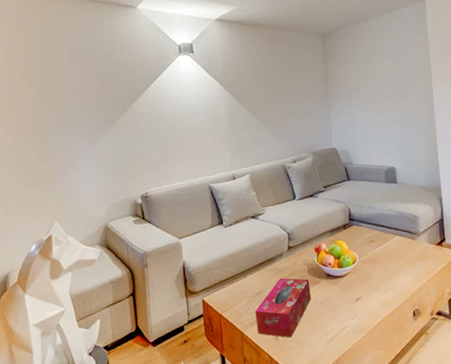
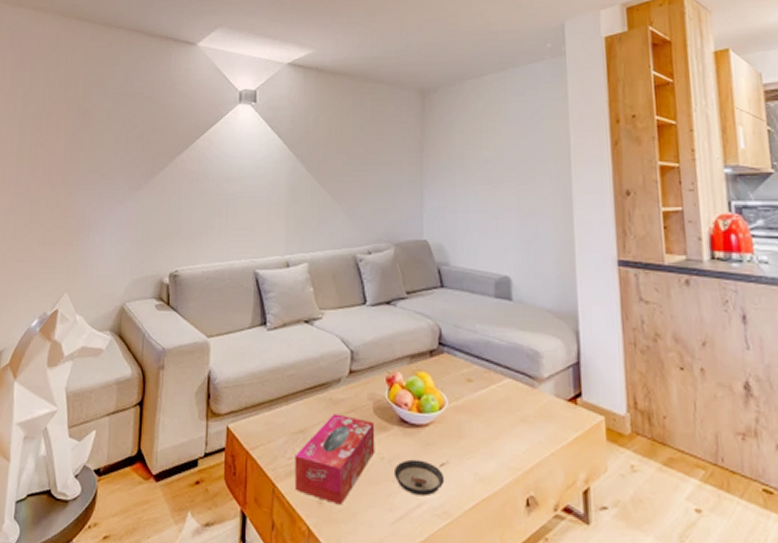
saucer: none [325,298,360,323] -> present [393,459,445,497]

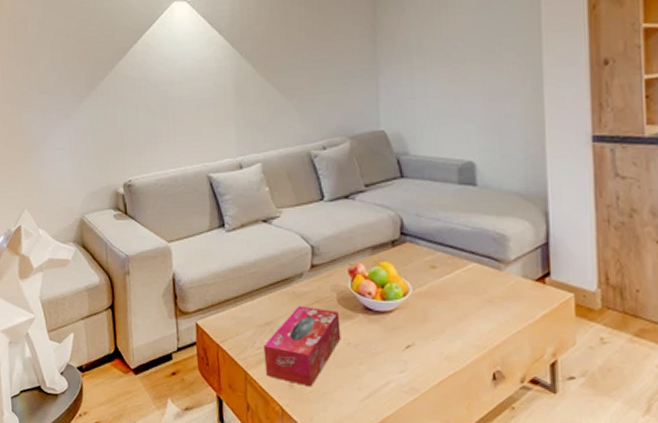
saucer: present [393,459,445,497] -> none [360,343,411,376]

